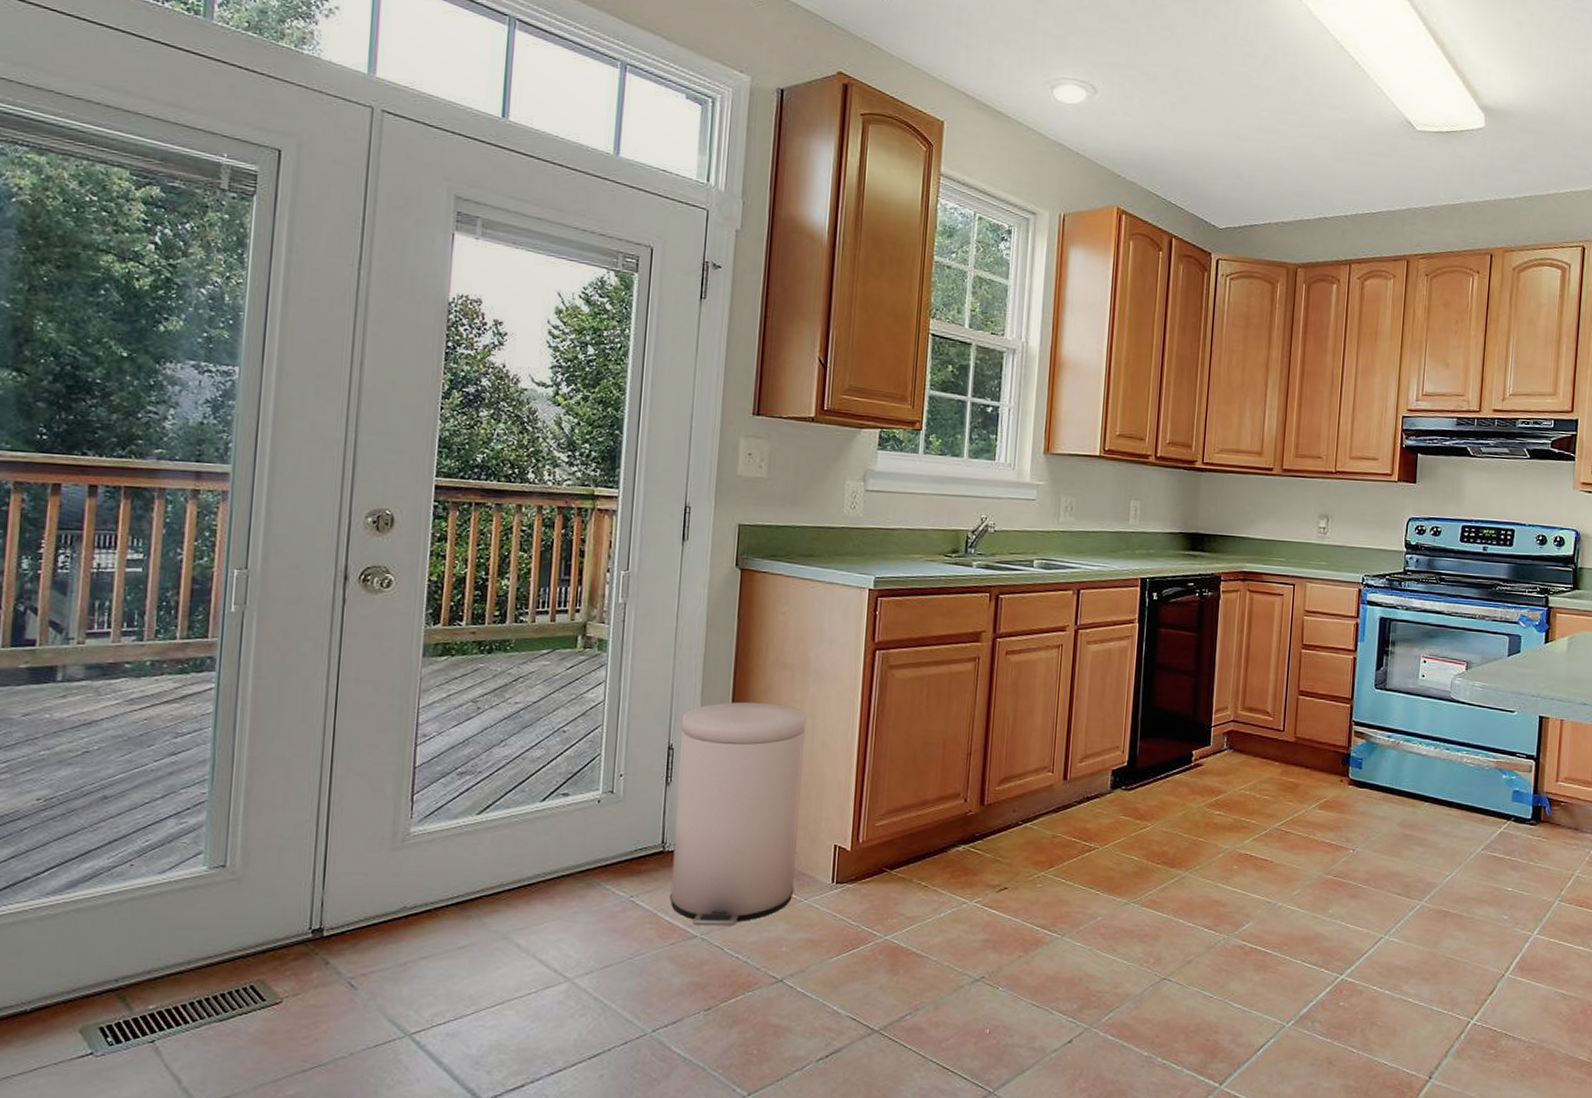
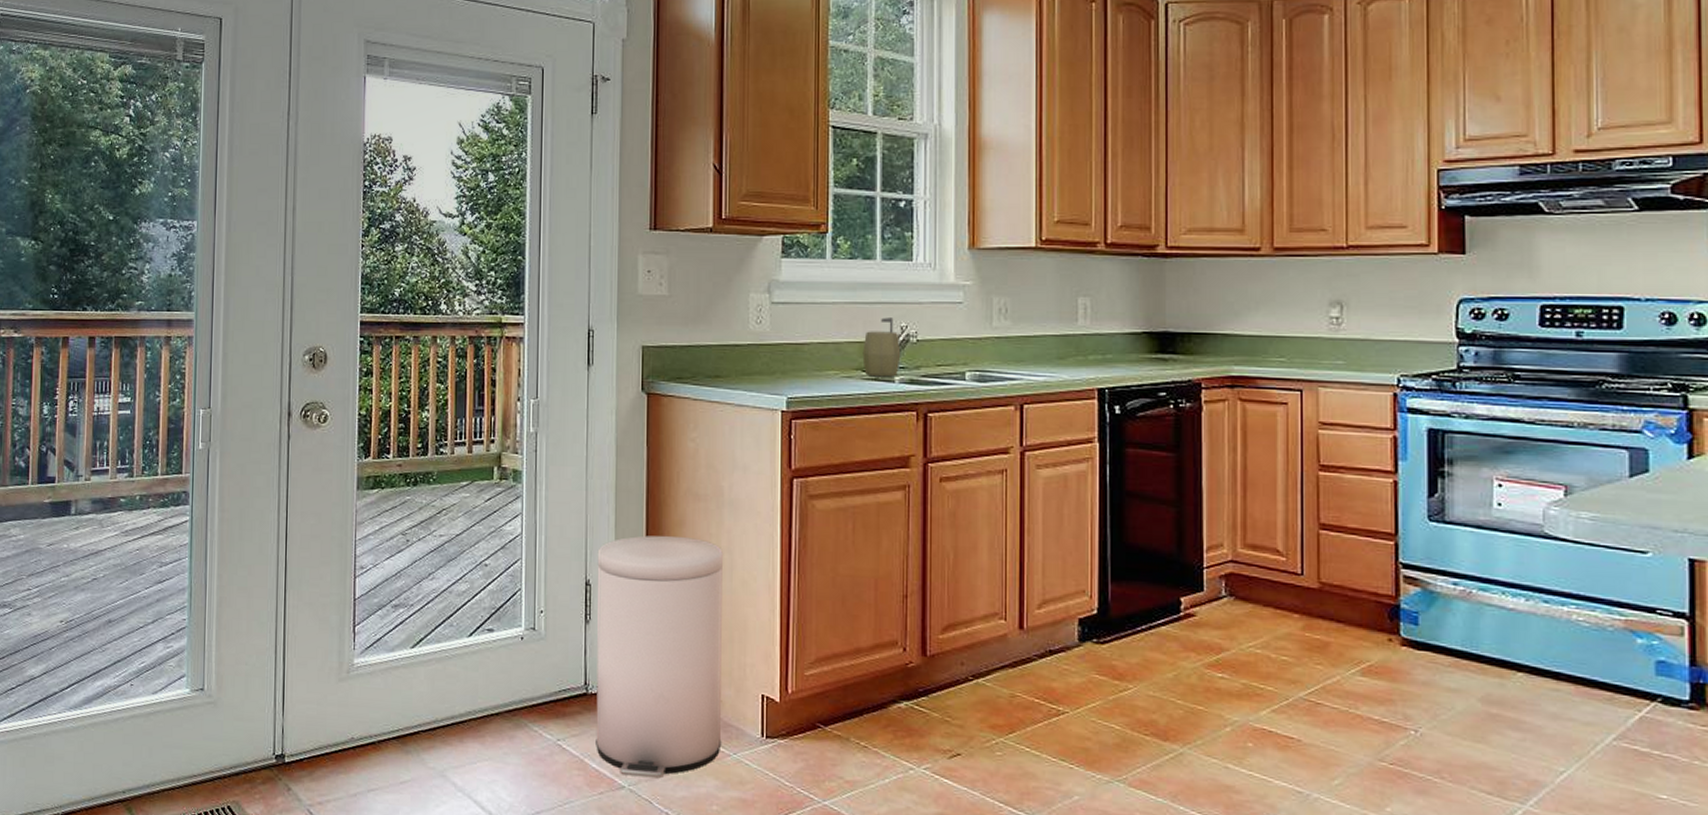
soap dispenser: none [945,509,980,562] -> present [862,317,901,377]

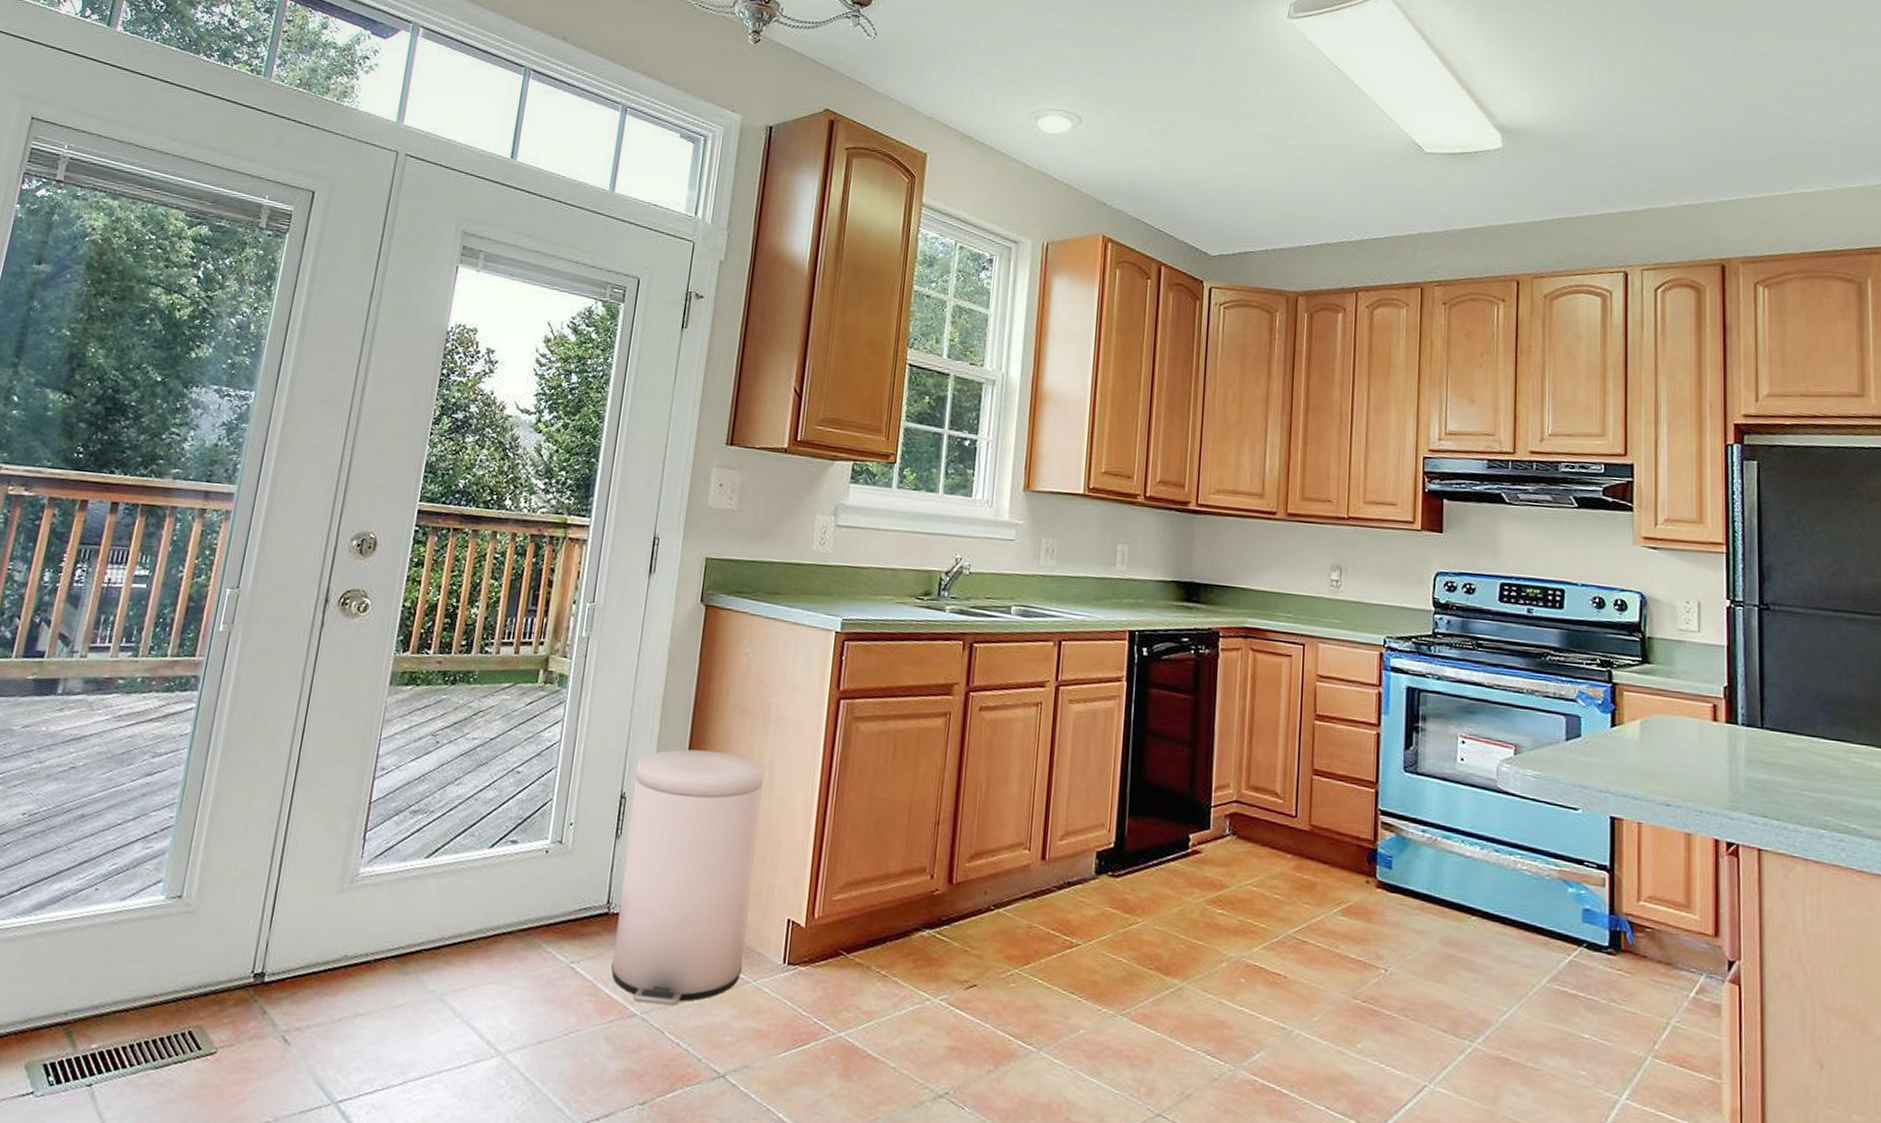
soap dispenser: present [862,317,901,377] -> none [917,548,954,607]

